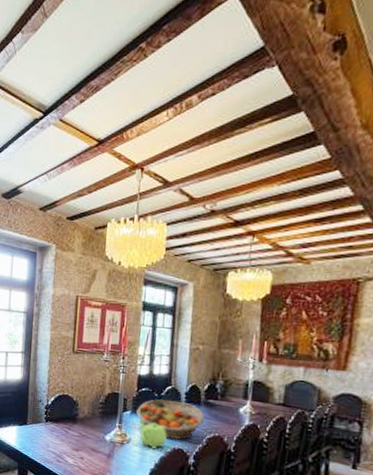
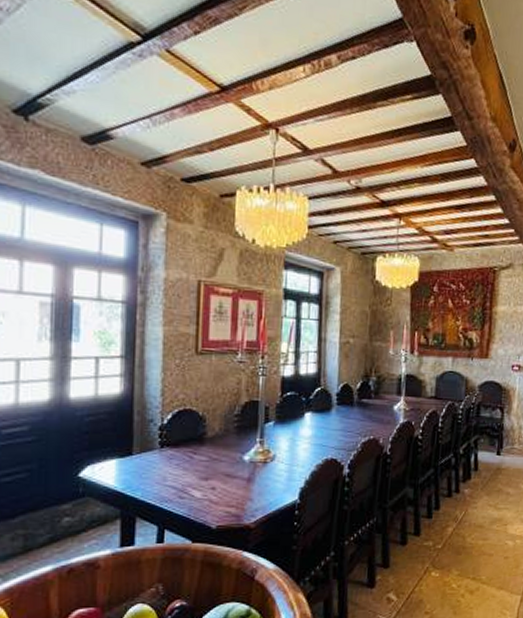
fruit basket: present [136,399,205,440] -> none [281,404,359,448]
teapot: present [138,421,167,450] -> none [284,432,318,464]

